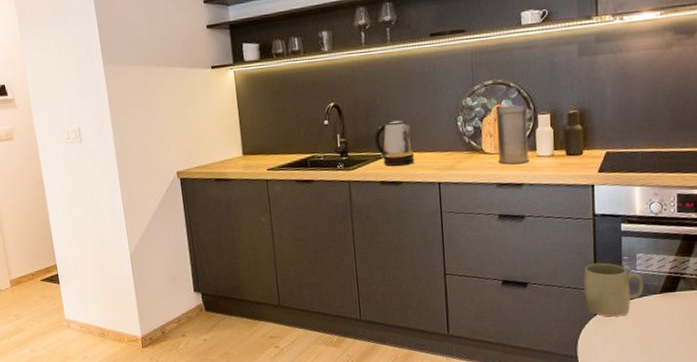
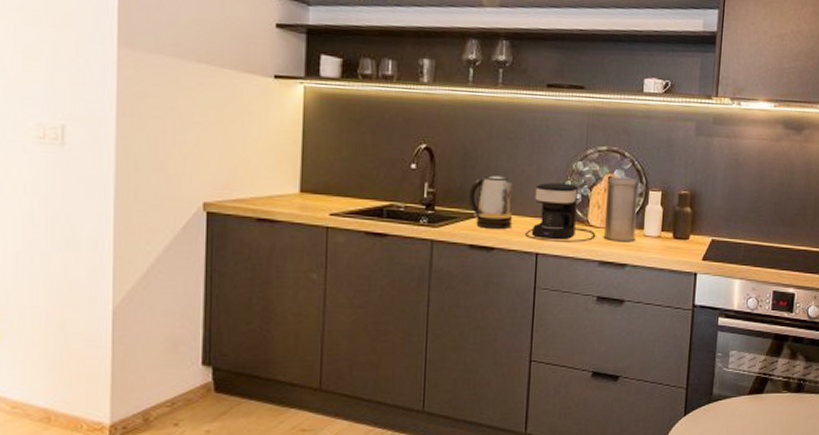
coffee maker: none [427,118,490,172] -> present [525,182,595,242]
mug: present [583,262,644,317] -> none [674,358,734,419]

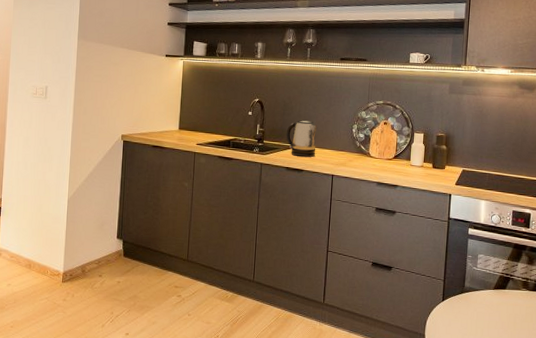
coffee maker: present [525,182,595,242] -> none [325,126,374,168]
canister: present [603,176,639,242] -> none [380,122,407,170]

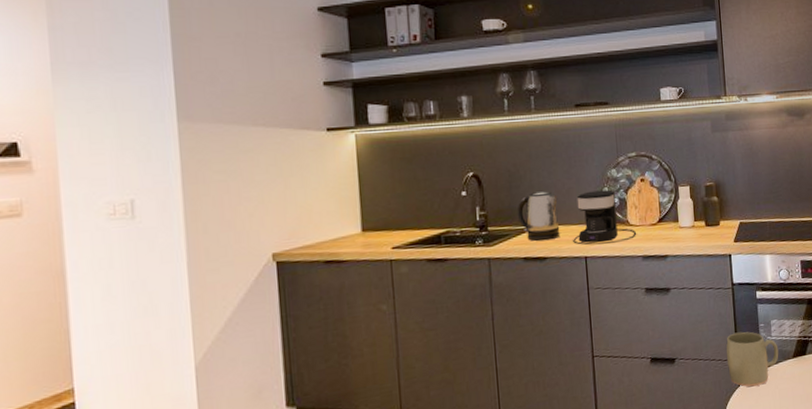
coffee maker: none [325,126,374,168] -> present [573,190,636,245]
mug: none [435,258,482,305] -> present [726,331,779,387]

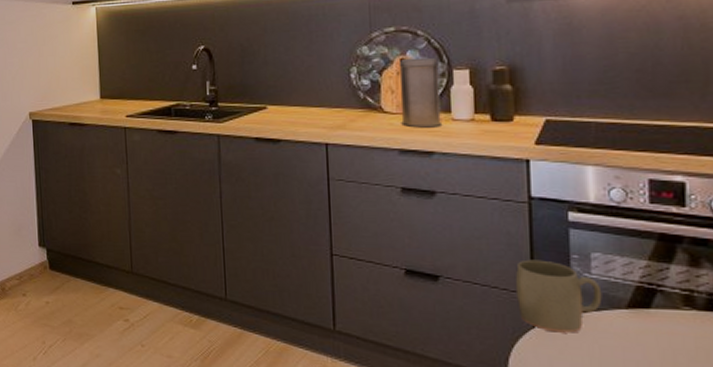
kettle: present [517,191,560,241] -> none [249,68,297,121]
coffee maker: present [573,190,636,245] -> none [312,70,391,131]
canister: none [639,177,672,237] -> present [398,57,441,128]

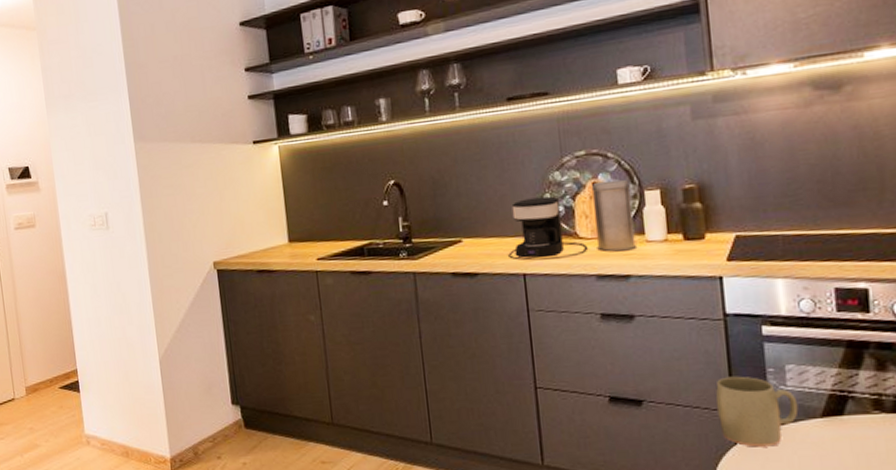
coffee maker: none [312,70,391,131] -> present [508,196,587,261]

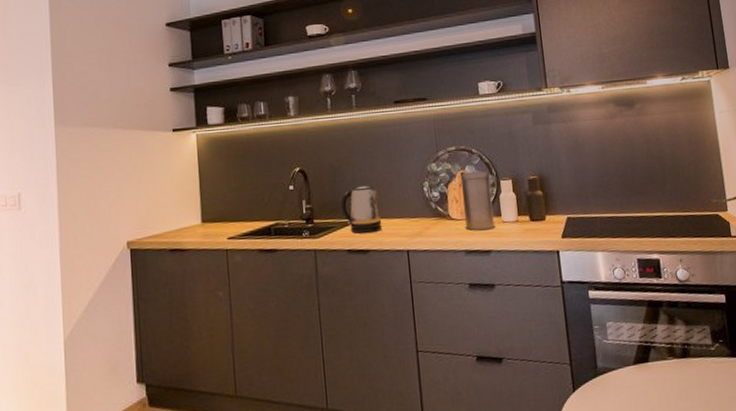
kettle: none [442,199,493,255] -> present [340,185,382,234]
coffee maker: present [508,196,587,261] -> none [395,184,458,239]
mug: present [715,376,799,447] -> none [557,333,617,394]

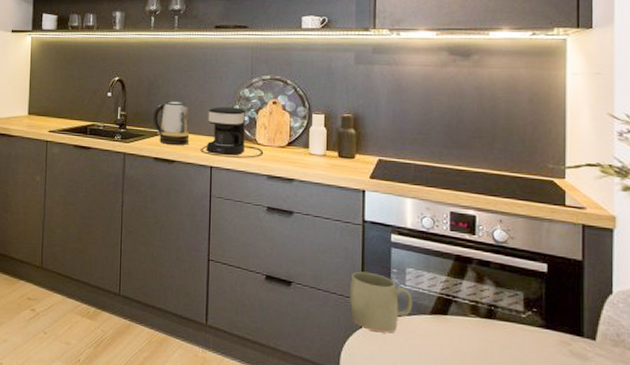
coffee maker: none [395,184,458,239] -> present [201,107,263,158]
canister: present [460,171,495,231] -> none [270,101,302,160]
mug: none [557,333,617,394] -> present [349,271,413,333]

